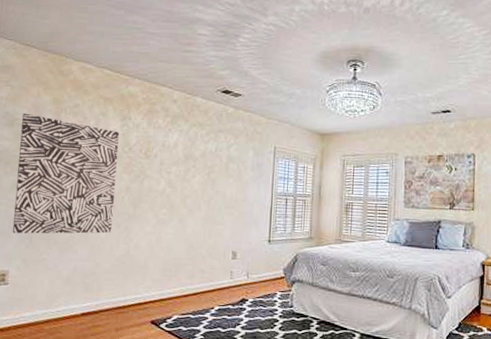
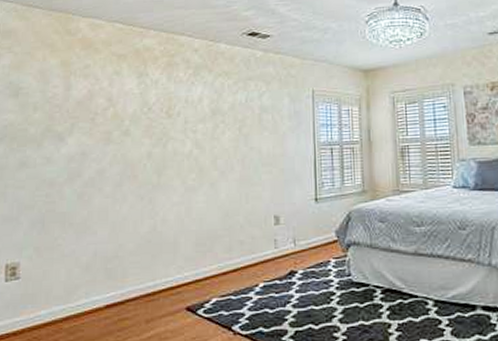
wall art: present [12,113,119,234] -> none [21,80,136,219]

